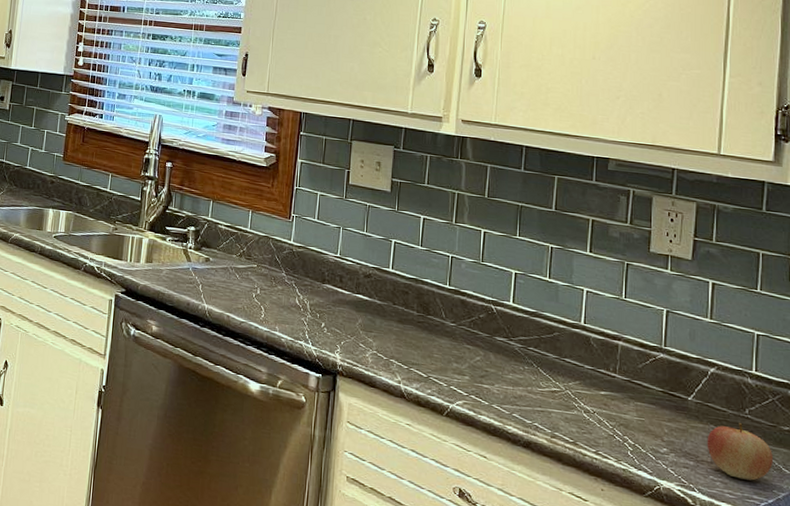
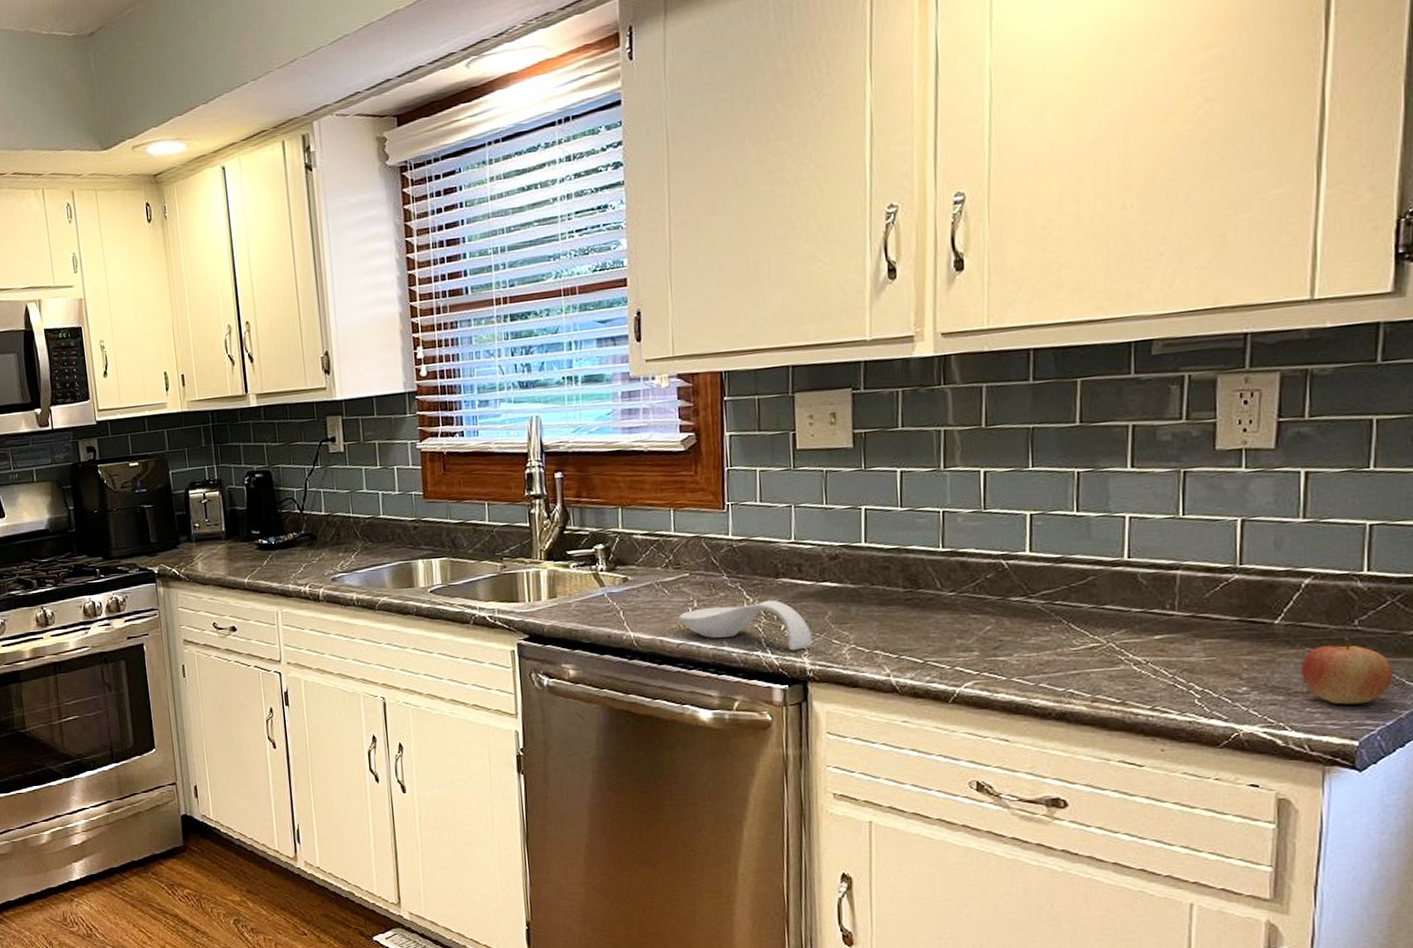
spoon rest: none [245,295,345,347] -> present [679,599,812,651]

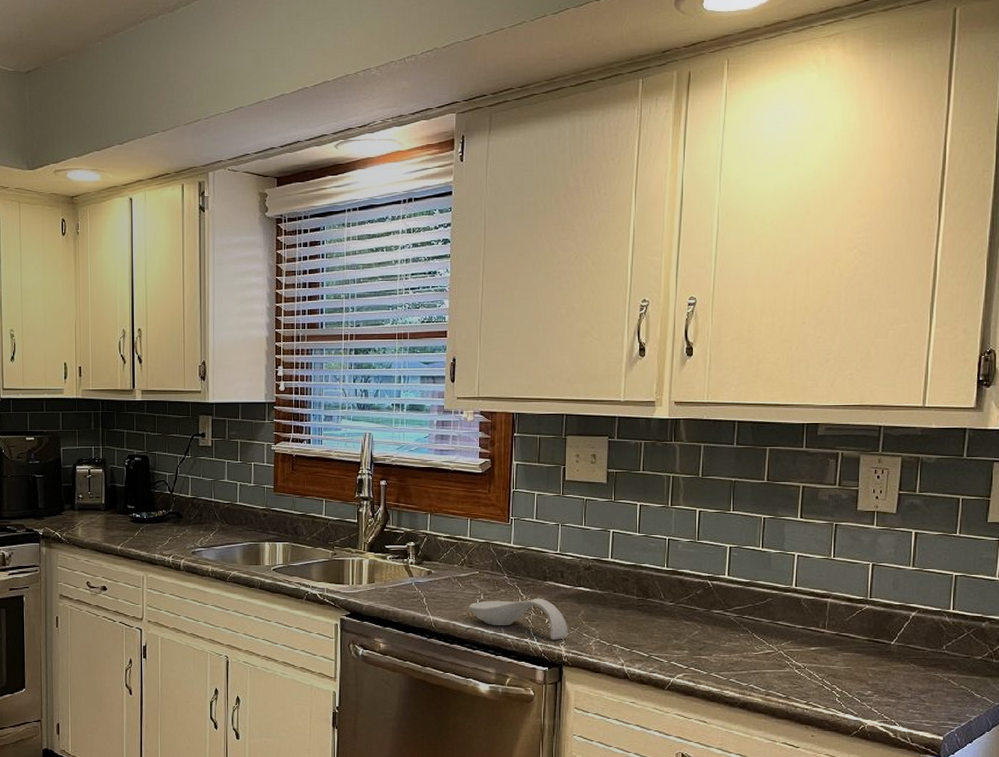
apple: present [1301,637,1392,705] -> none [907,658,966,709]

